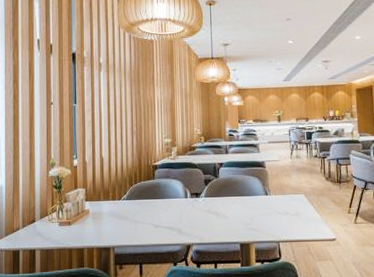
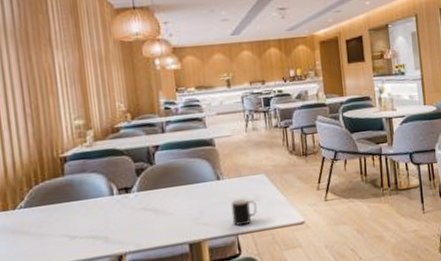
cup: none [275,212,296,235] -> present [230,198,257,226]

